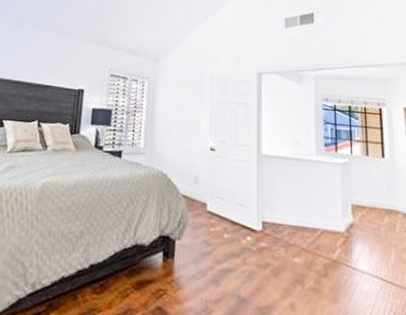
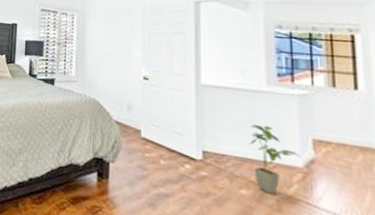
house plant: none [302,192,343,260] -> present [249,124,302,195]

